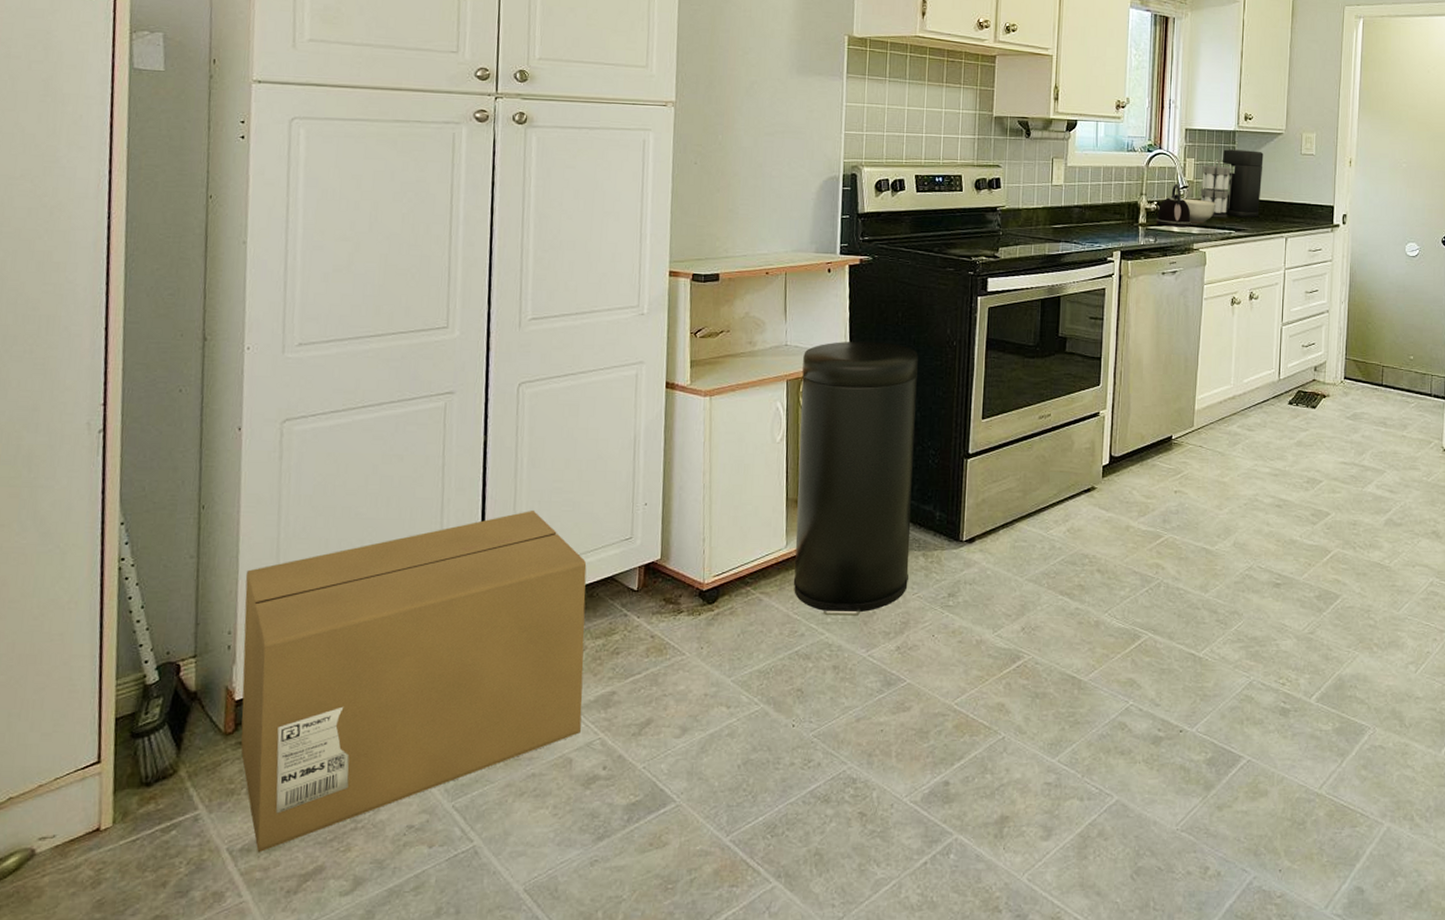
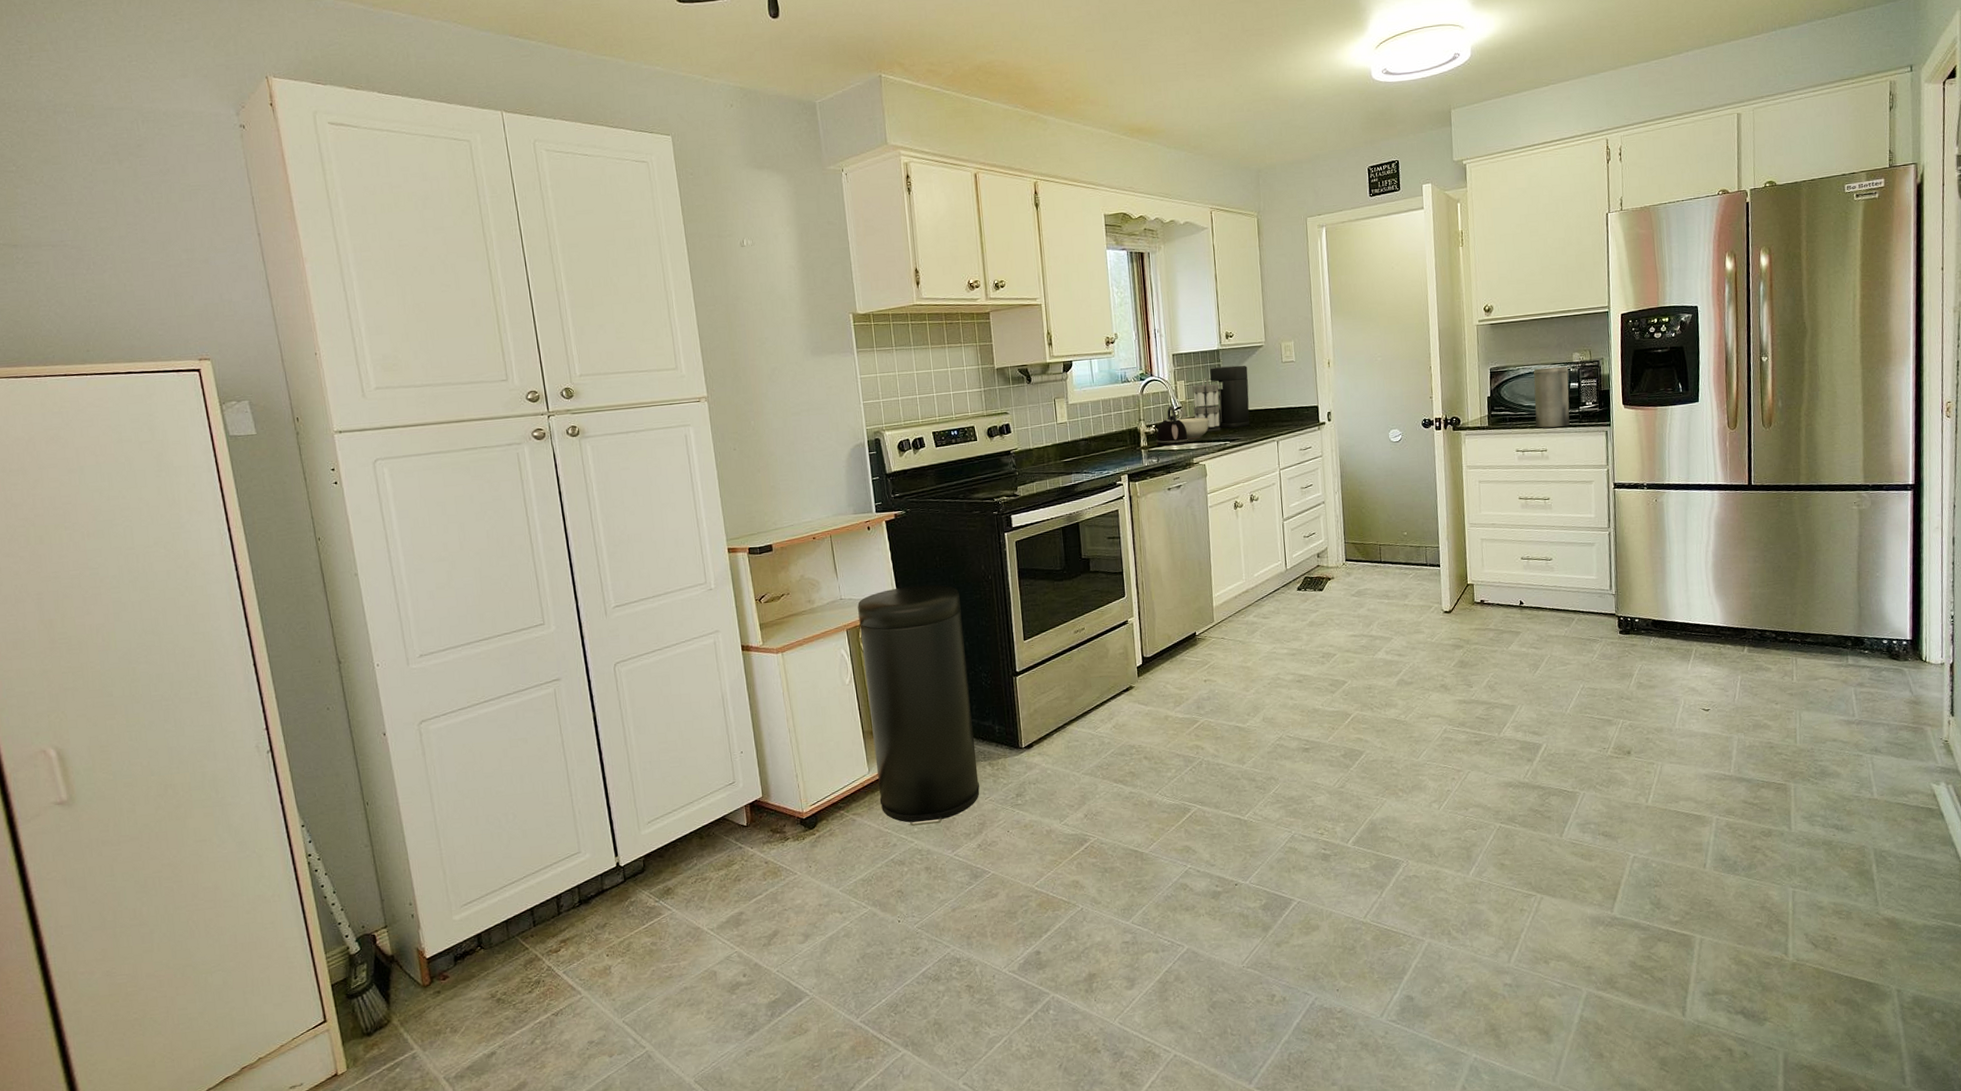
box: present [241,511,587,853] -> none [415,770,719,1078]

